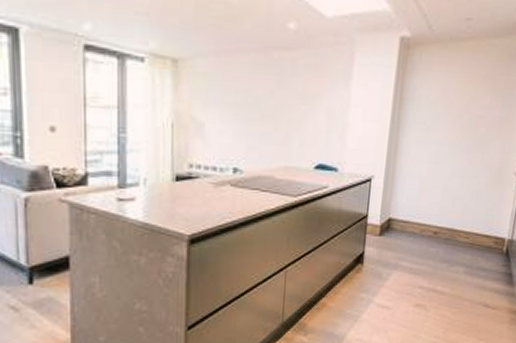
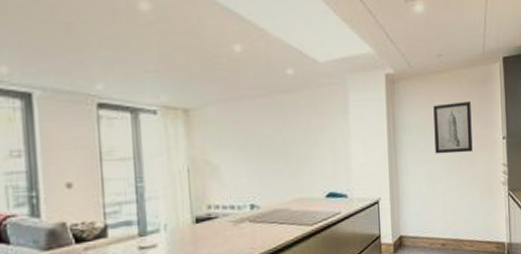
wall art: none [443,76,496,136] -> present [433,101,473,154]

